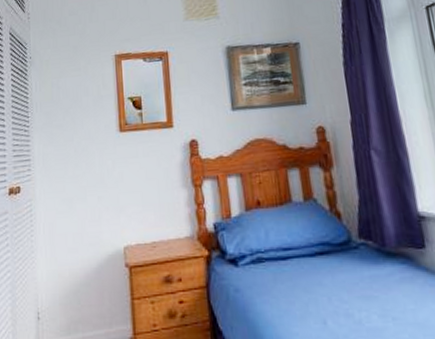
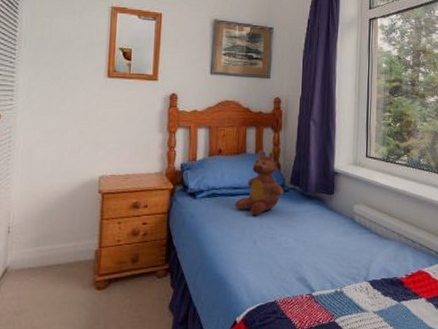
teddy bear: none [288,196,353,286] -> present [234,150,284,216]

